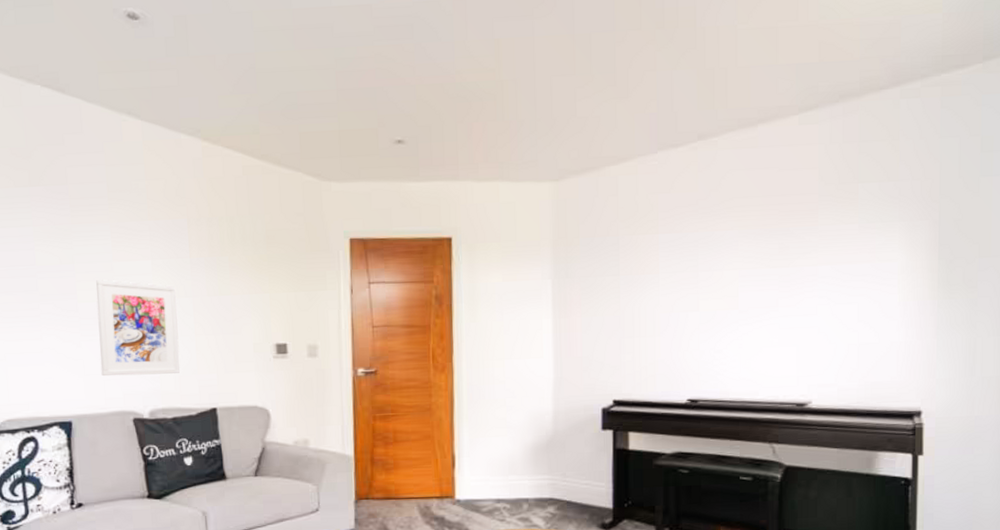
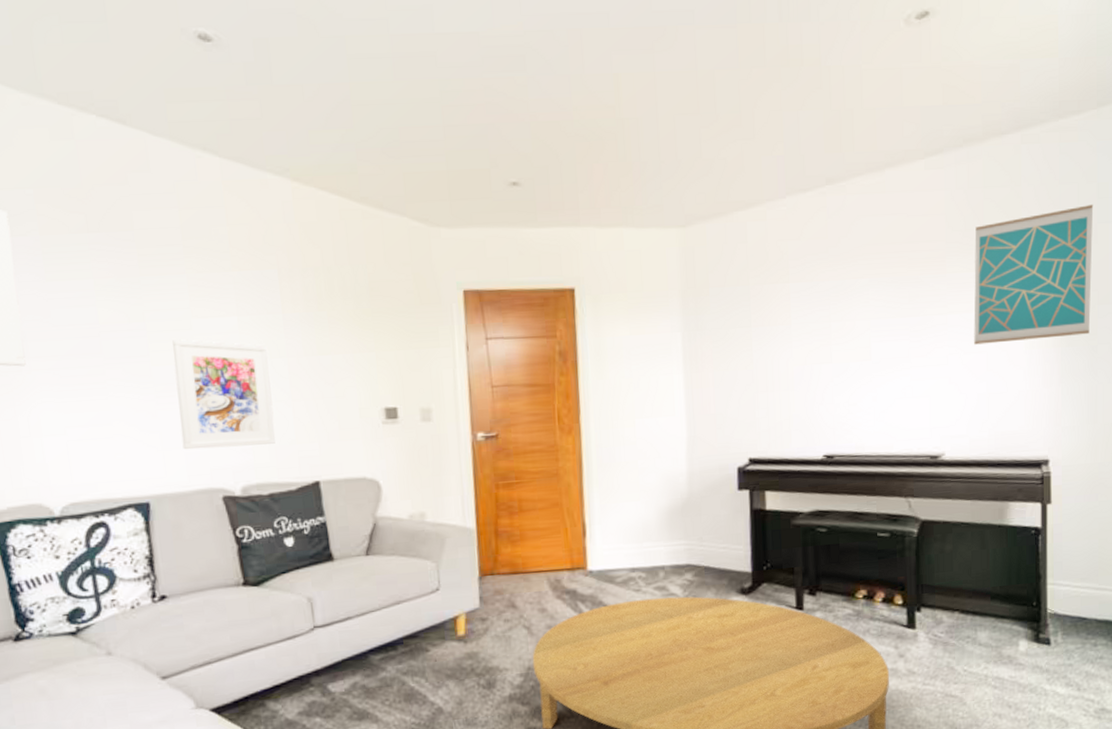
wall art: none [845,157,977,296] -> present [974,204,1094,345]

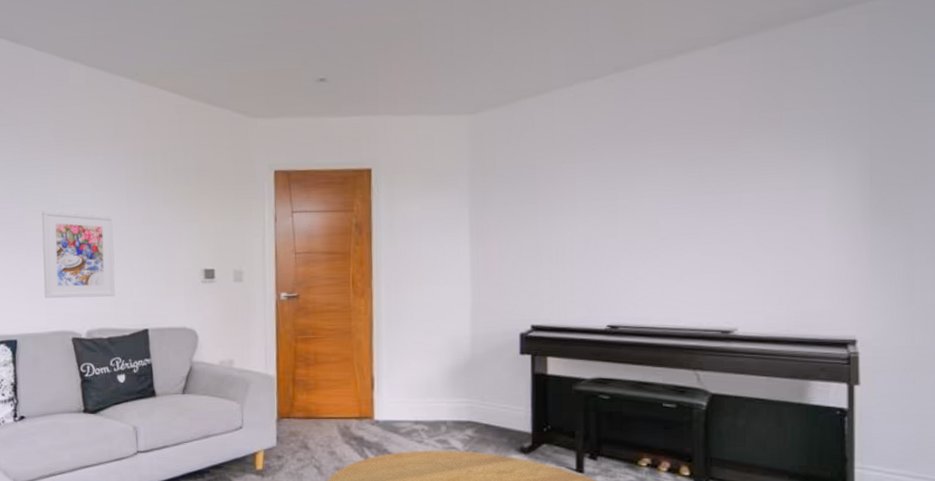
wall art: present [974,204,1094,345] -> none [770,83,909,223]

